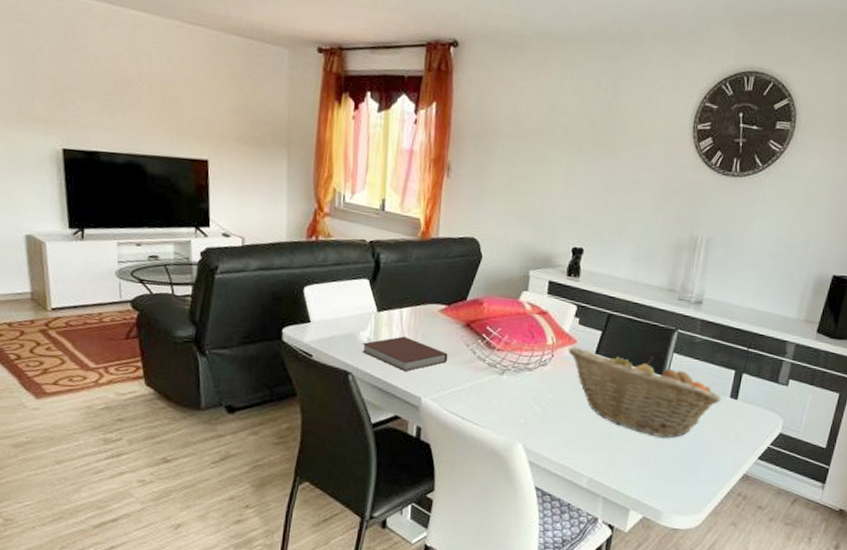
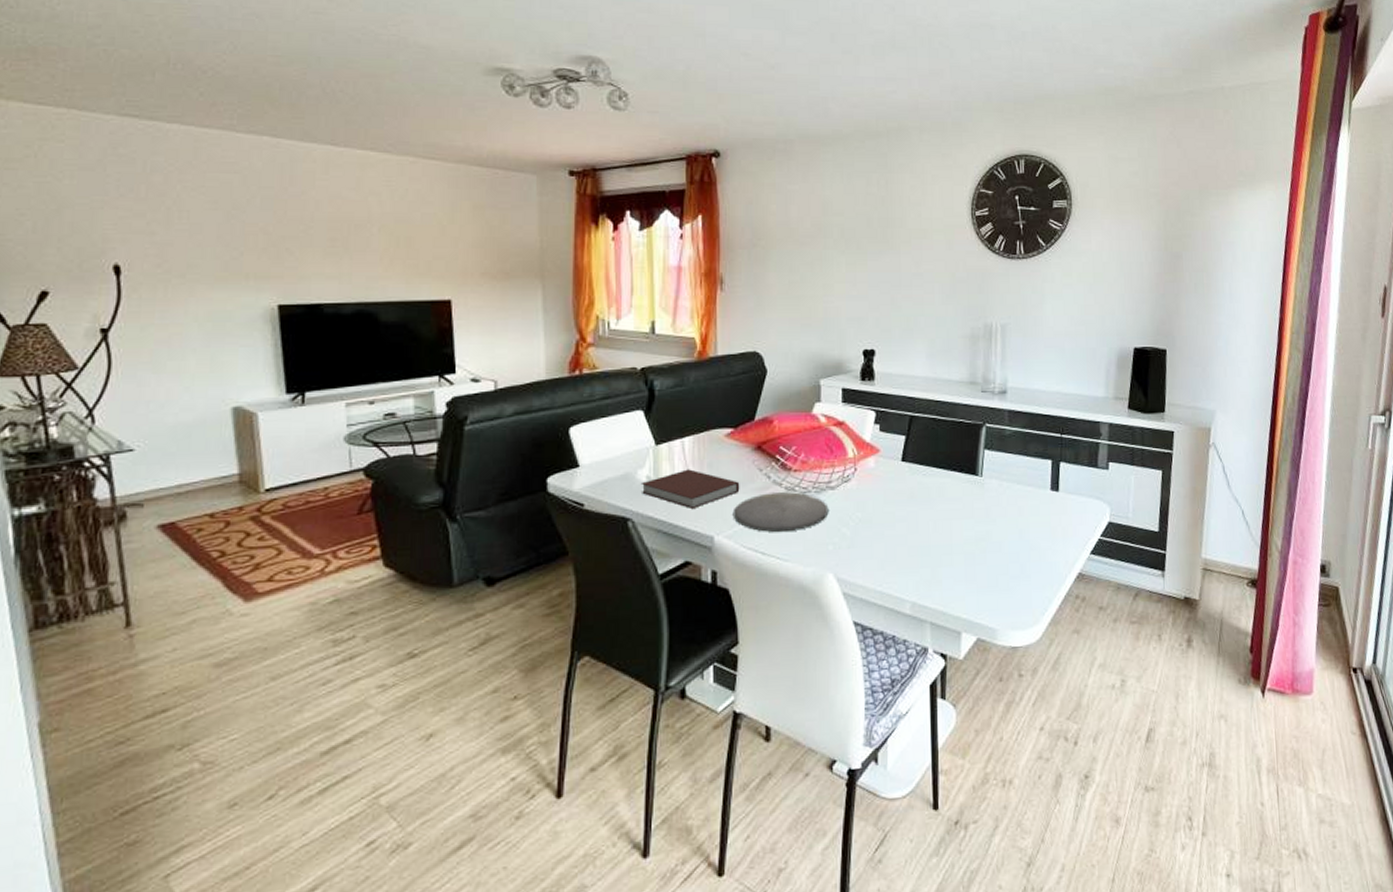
plate: none [439,366,525,403] -> present [732,492,829,533]
fruit basket: present [568,347,722,438] -> none [871,456,1043,545]

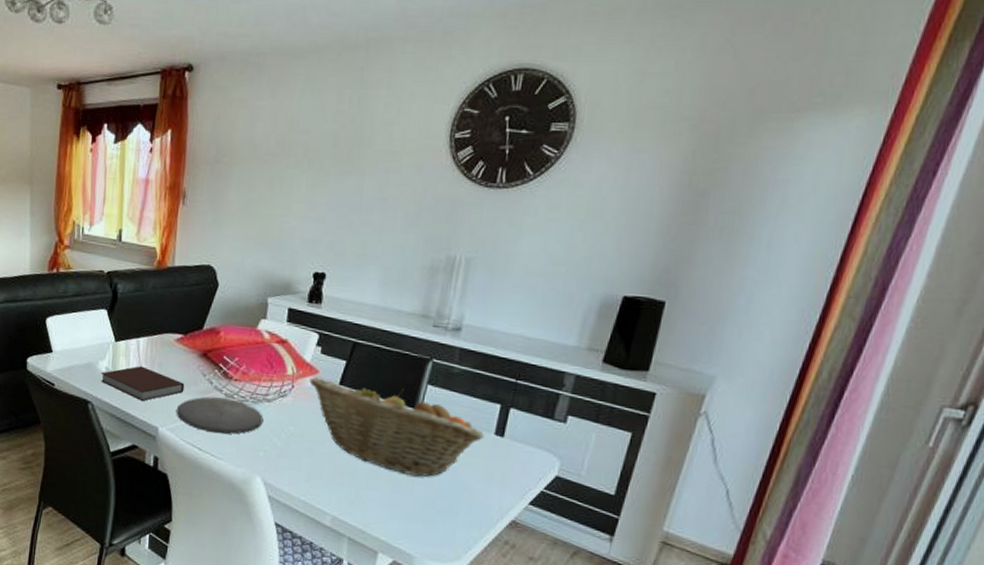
fruit basket: none [871,456,1043,545] -> present [309,377,486,477]

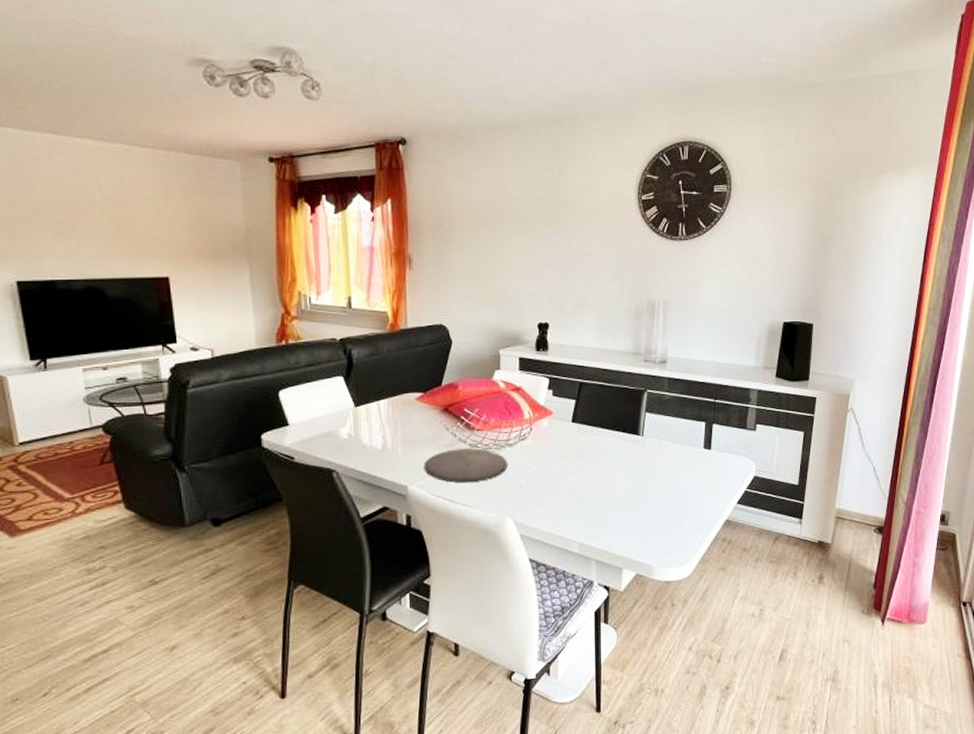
notebook: present [100,366,185,401] -> none [343,428,430,462]
fruit basket: present [309,377,486,477] -> none [545,418,697,495]

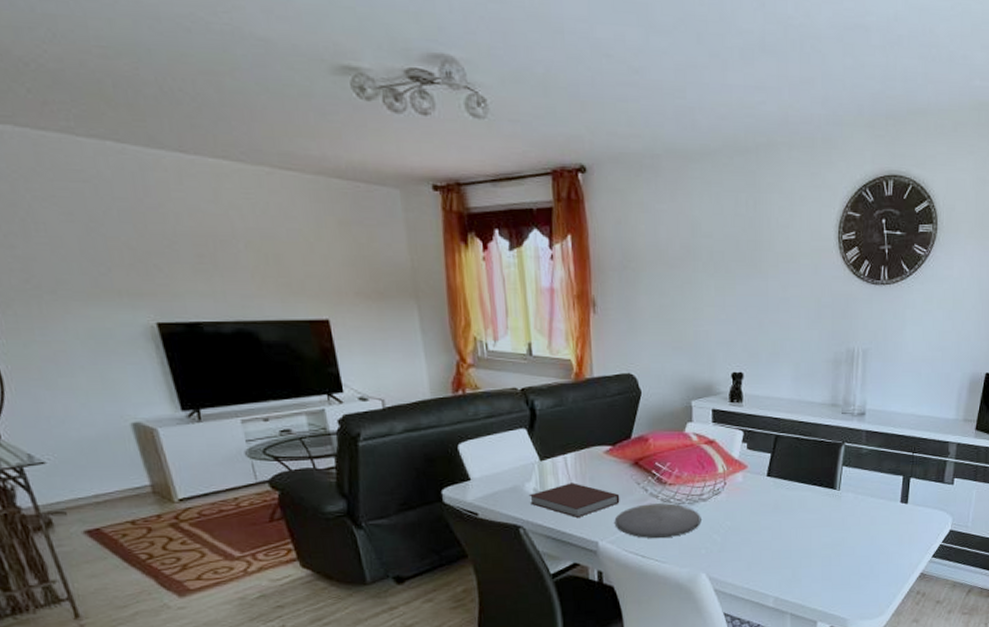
notebook: none [343,428,430,462] -> present [528,483,620,517]

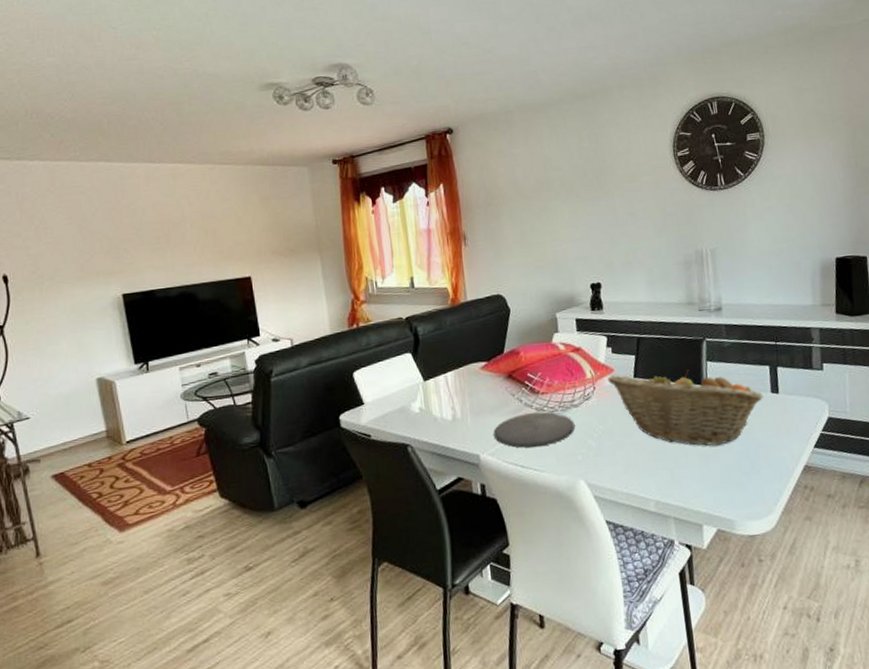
notebook: present [528,483,620,517] -> none [415,399,497,432]
fruit basket: none [740,472,894,549] -> present [607,369,764,446]

